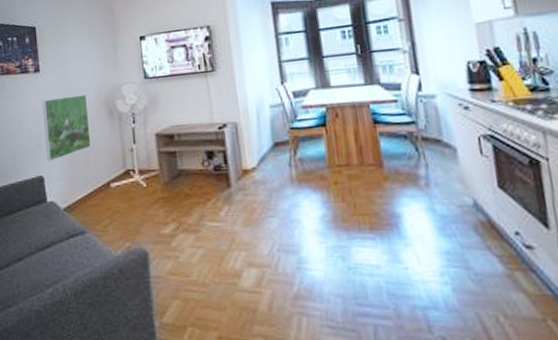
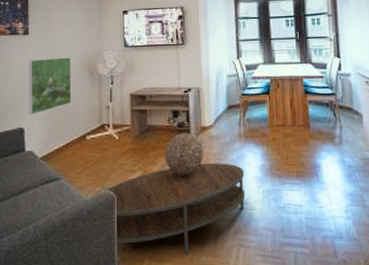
coffee table: none [137,213,304,324] -> present [106,163,246,256]
decorative sphere: none [200,177,249,228] -> present [164,133,204,175]

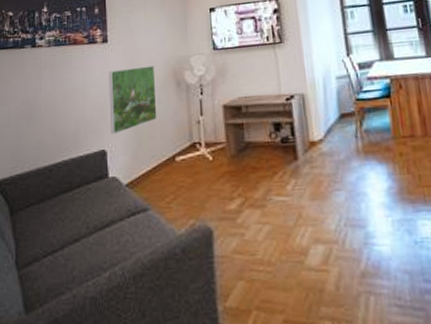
coffee table: present [106,163,246,256] -> none [201,186,371,306]
decorative sphere: present [164,133,204,175] -> none [267,149,316,203]

